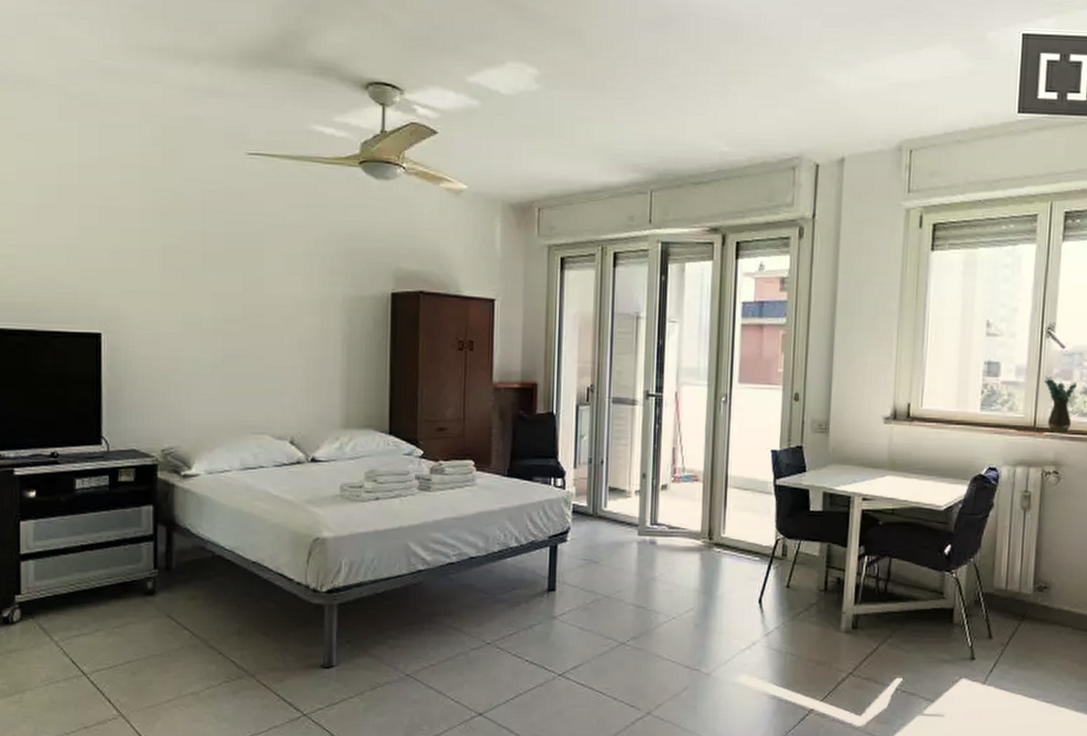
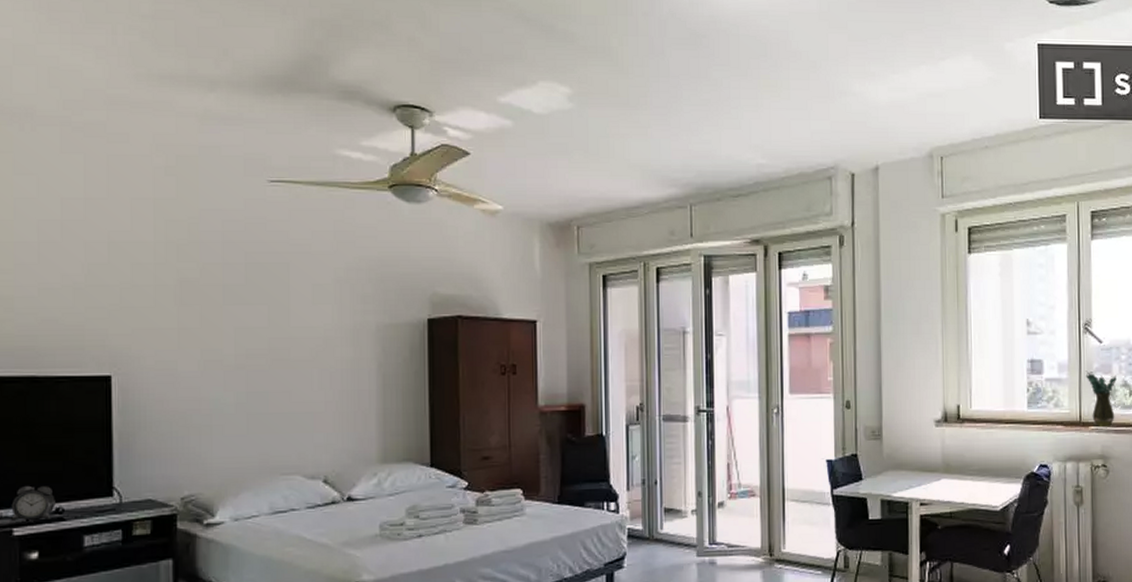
alarm clock: none [13,430,51,463] -> present [11,485,56,522]

